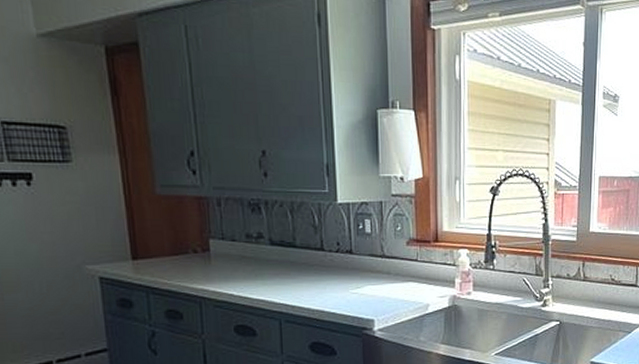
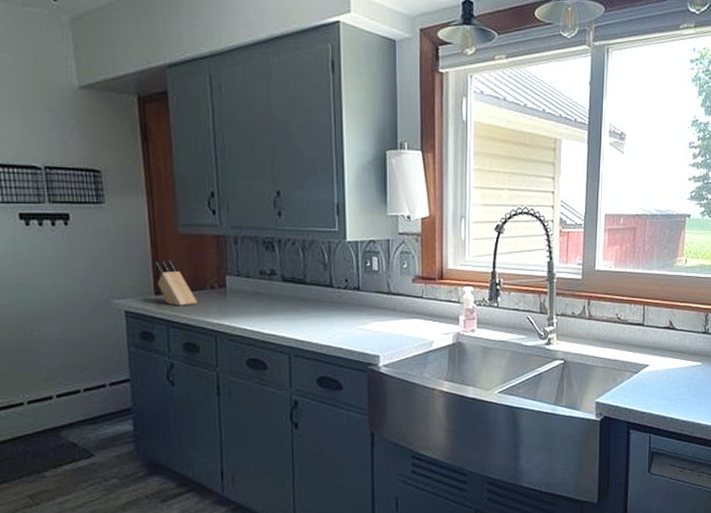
knife block: none [130,223,179,272] -> present [154,260,198,306]

